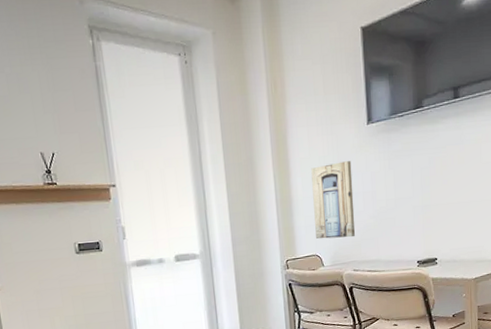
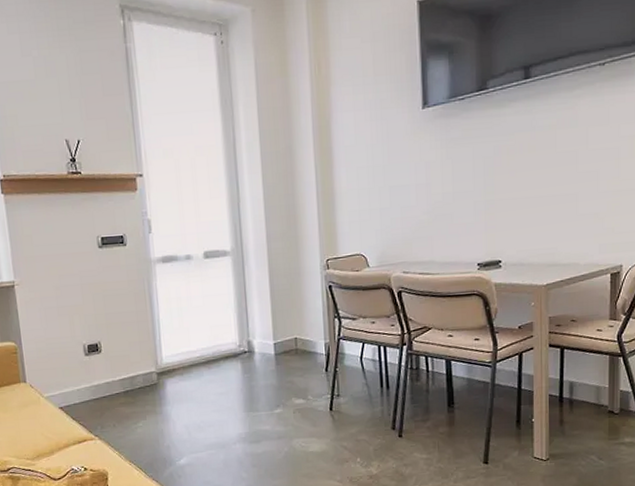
wall art: present [311,161,355,239] -> none [357,149,406,237]

